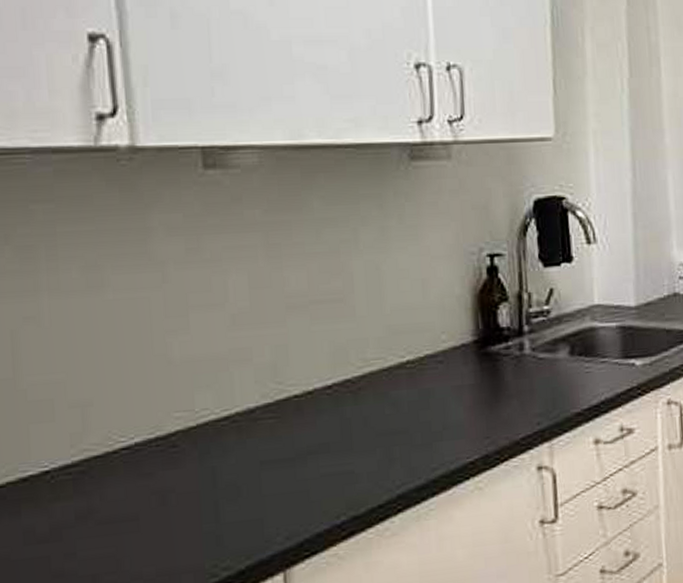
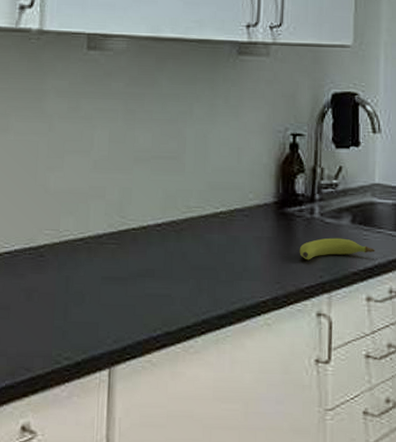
fruit: none [509,374,601,406] -> present [299,238,375,260]

